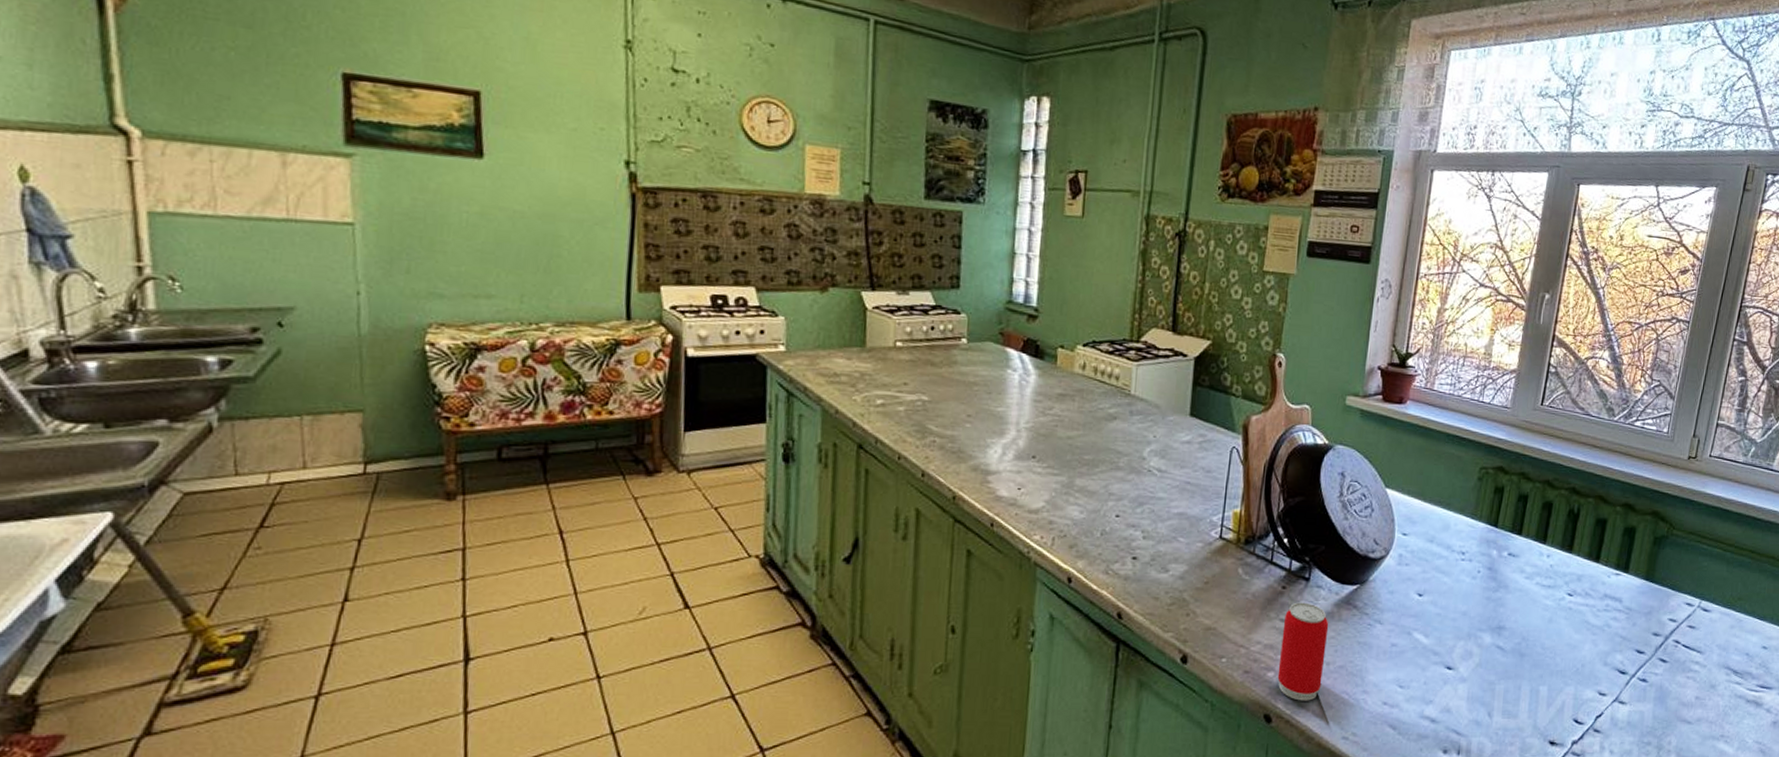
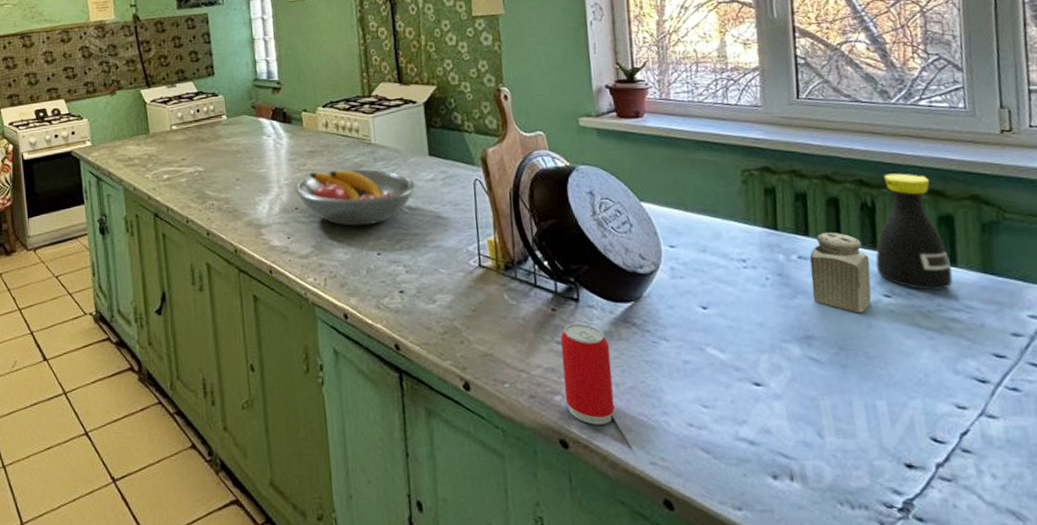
fruit bowl: none [1035,419,1170,484] -> present [294,169,415,226]
salt shaker: none [1511,534,1564,609] -> present [809,232,872,313]
bottle: none [1568,485,1626,593] -> present [875,173,953,290]

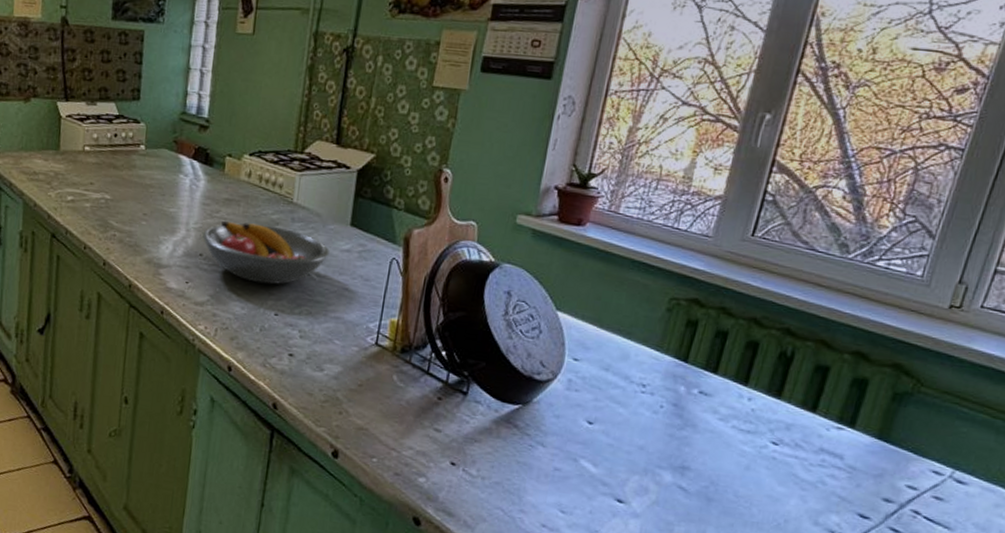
beverage can: present [560,323,615,425] -> none [428,414,486,511]
salt shaker: present [809,232,872,313] -> none [700,373,770,455]
bottle: present [875,173,953,290] -> none [773,327,859,448]

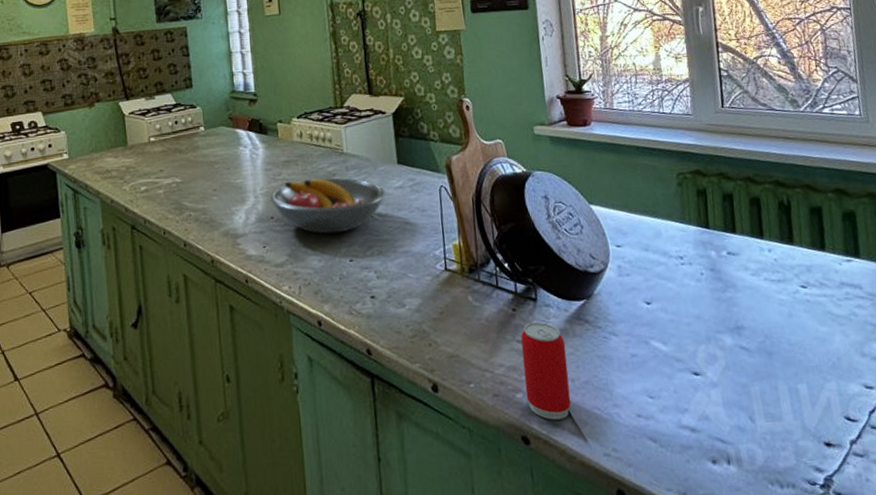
beverage can: none [428,414,486,511] -> present [521,322,572,420]

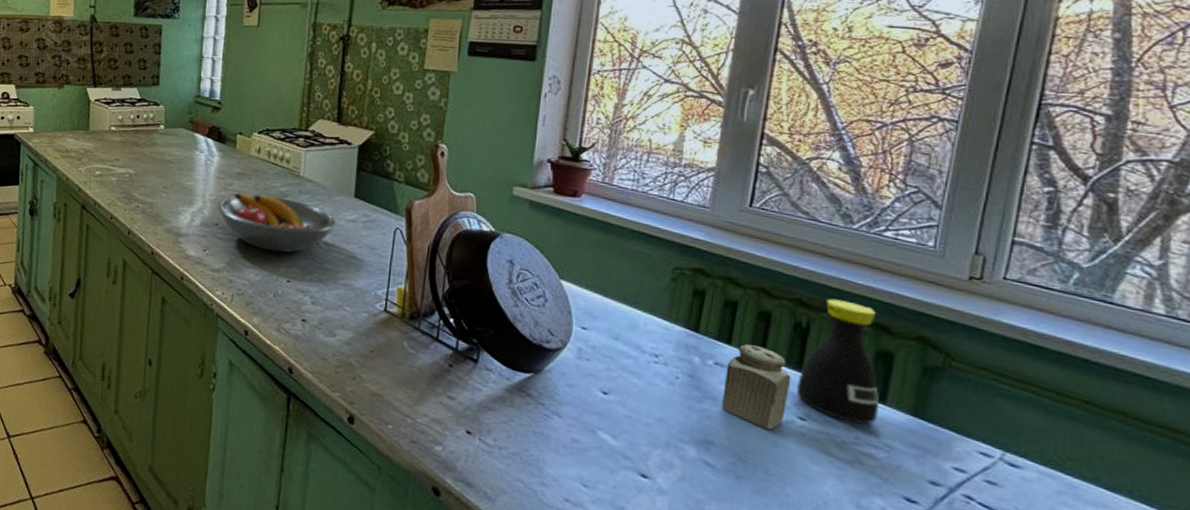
beverage can: present [521,322,572,420] -> none [445,382,500,482]
salt shaker: none [737,229,791,304] -> present [721,344,791,430]
bottle: none [792,174,857,281] -> present [797,298,879,425]

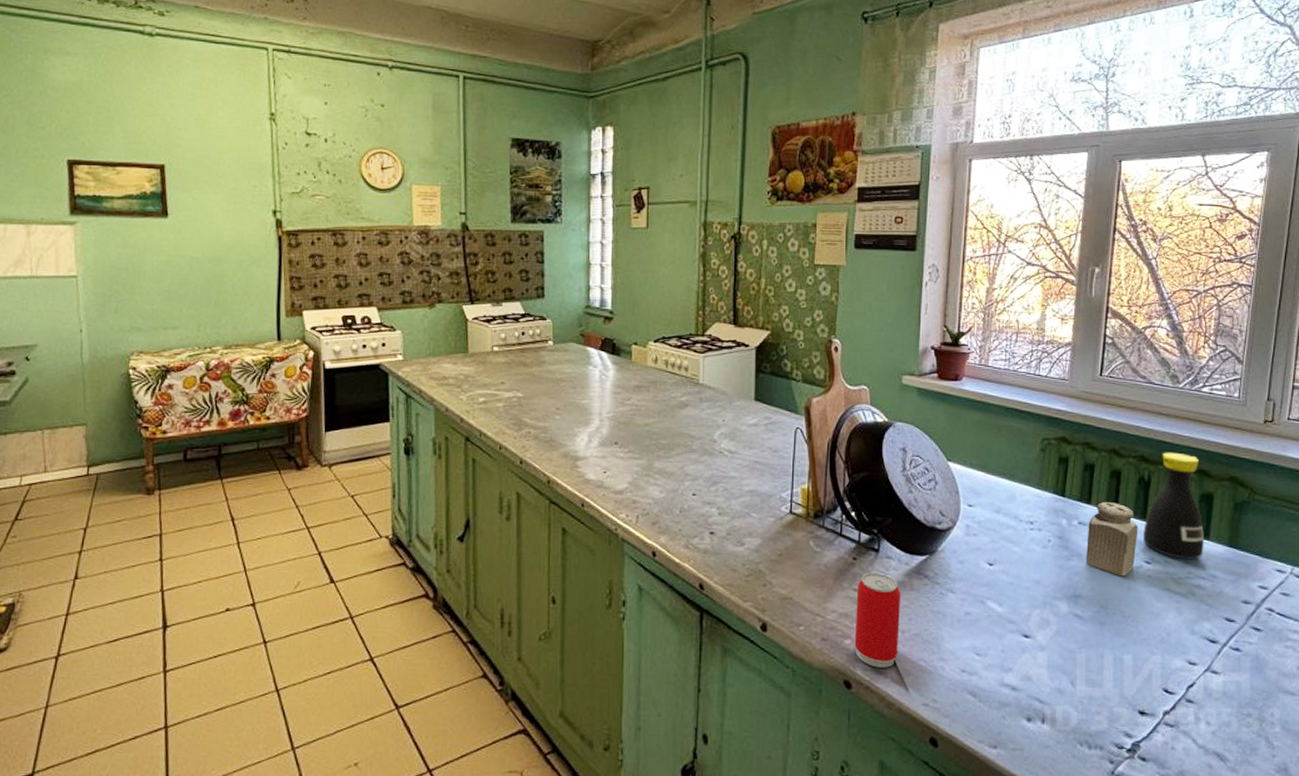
fruit bowl: present [218,193,336,253] -> none [616,407,738,465]
beverage can: none [445,382,500,482] -> present [854,572,901,668]

